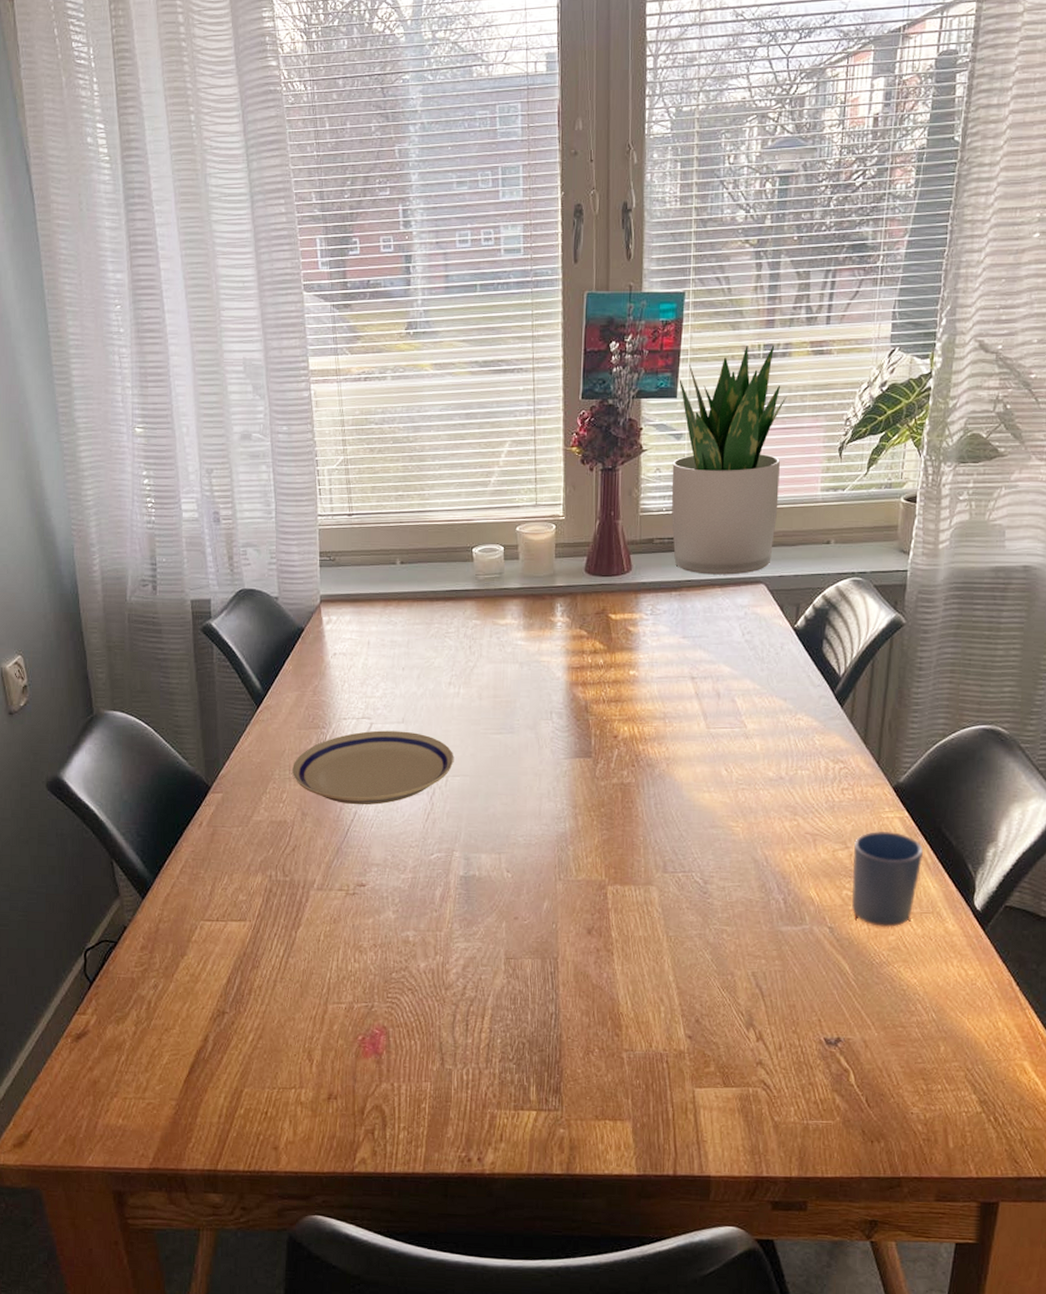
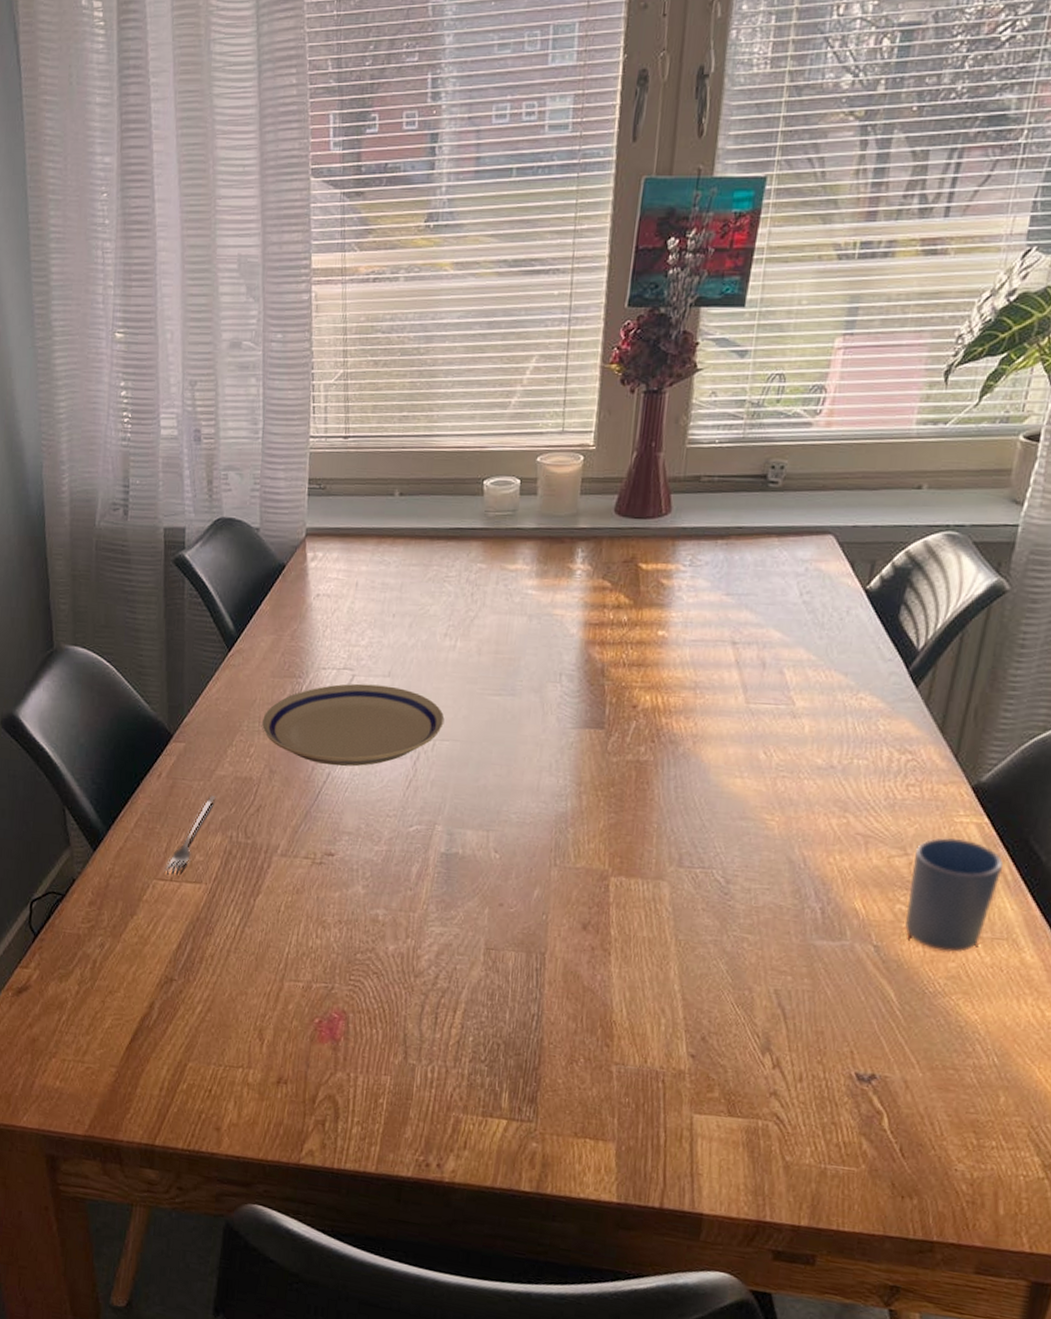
fork: none [211,838,254,913] -> present [165,794,216,873]
planter: present [671,346,787,575] -> none [723,243,885,523]

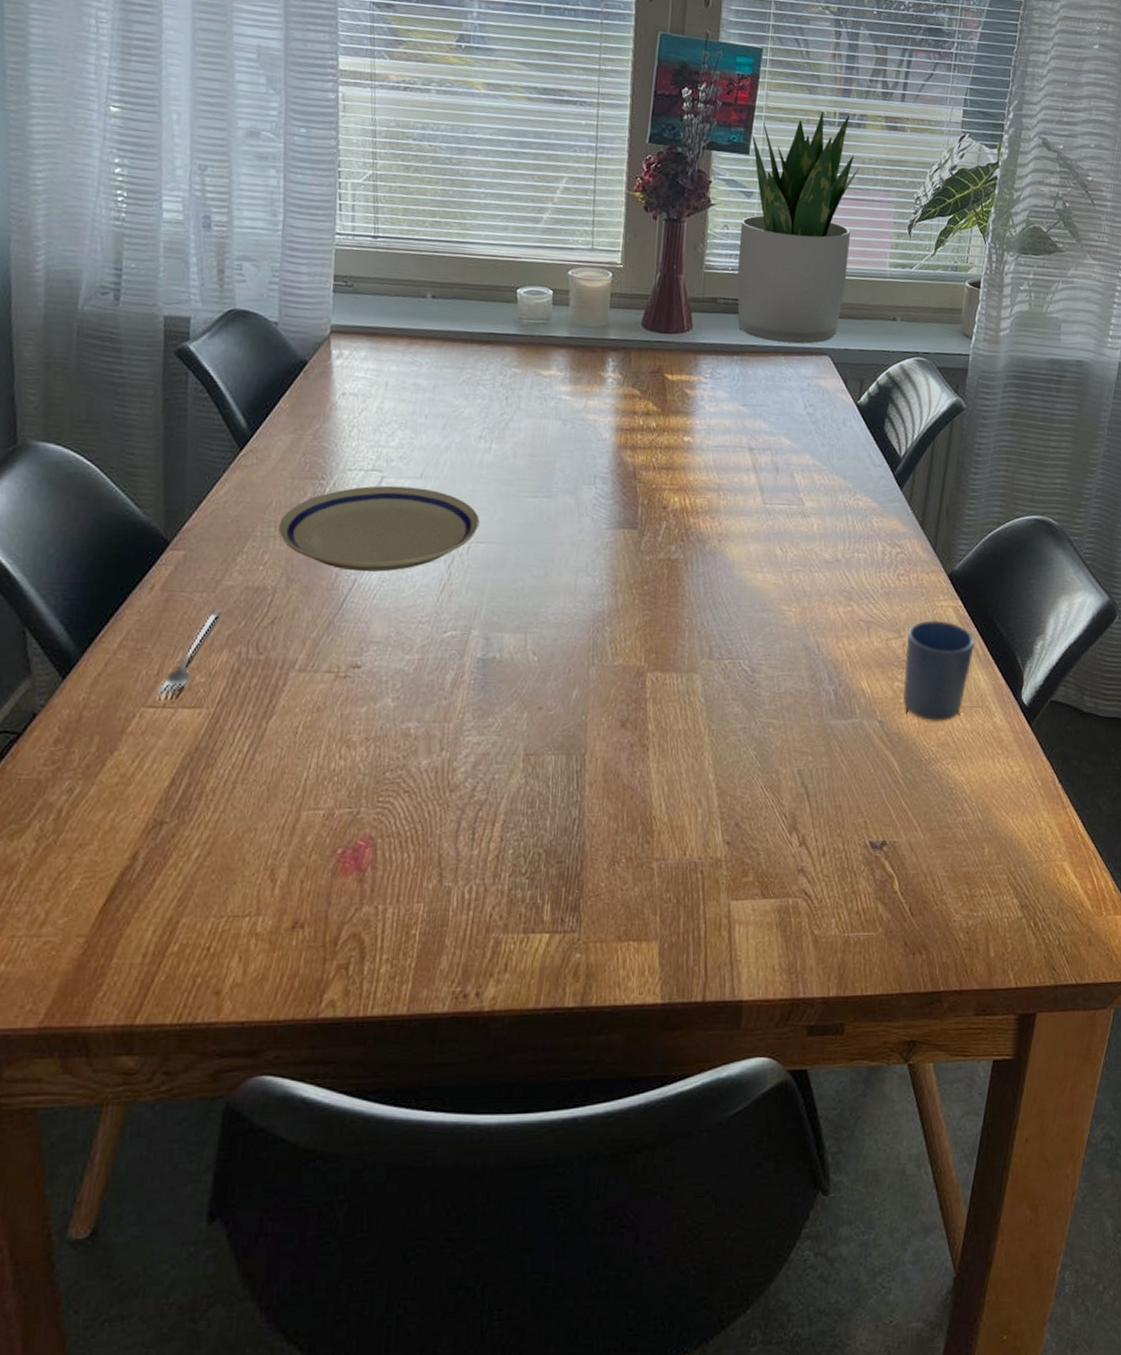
planter: none [723,243,885,523] -> present [737,111,860,344]

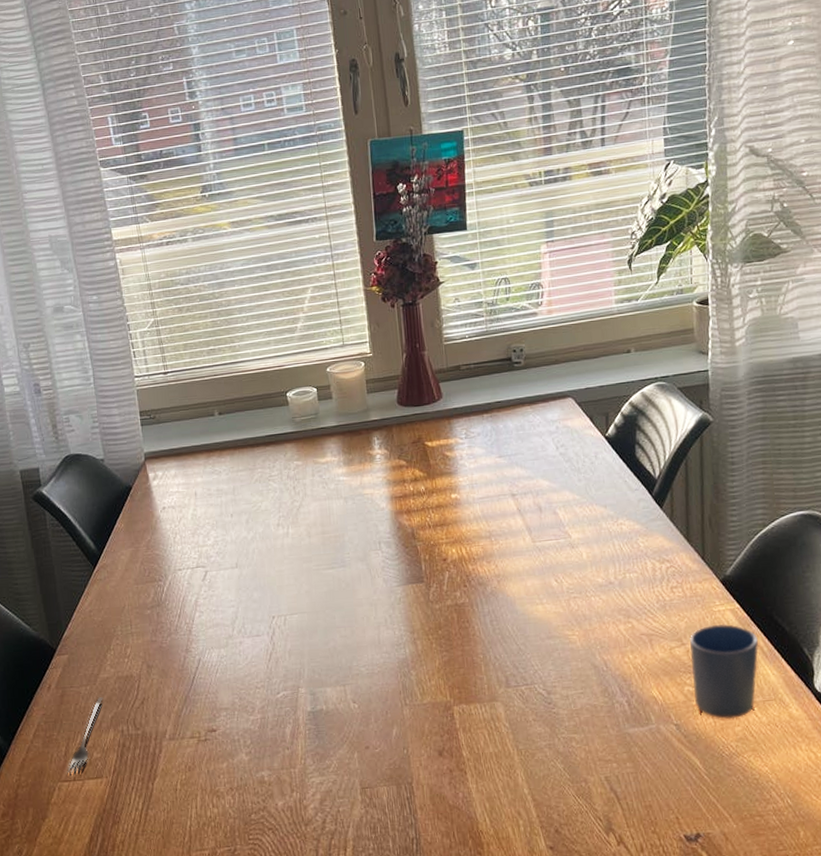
plate: present [278,485,479,572] -> none [133,575,290,653]
planter: present [737,111,860,344] -> none [467,171,577,395]

